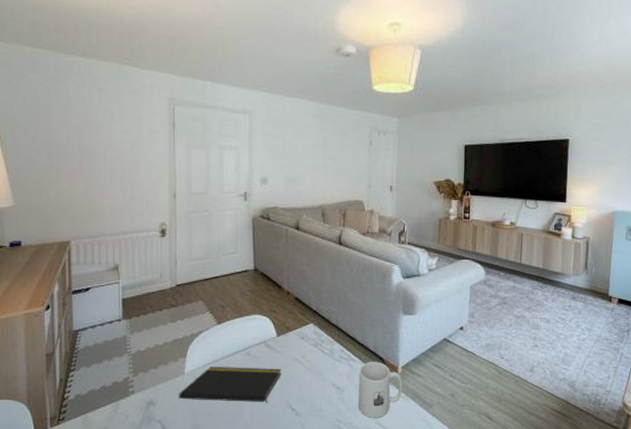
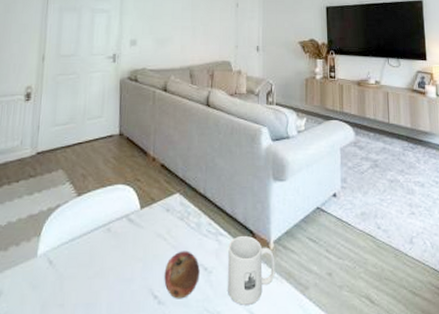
notepad: present [179,366,282,404] -> none [28,246,144,291]
fruit: none [300,372,333,412] -> present [164,250,200,299]

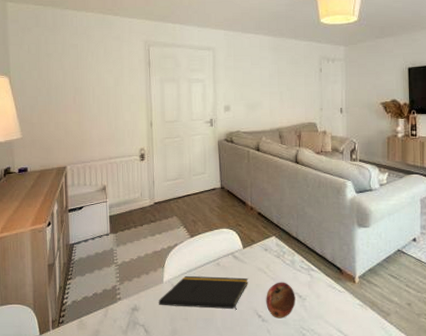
notepad: none [28,246,144,291] -> present [159,275,248,311]
mug: present [228,235,275,305] -> none [319,271,360,325]

